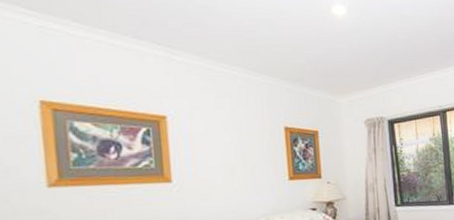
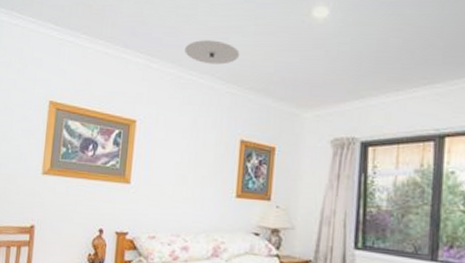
ceiling light: none [210,32,271,57] -> present [185,40,240,65]

